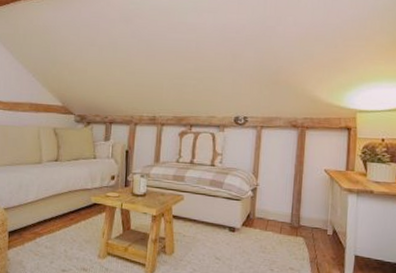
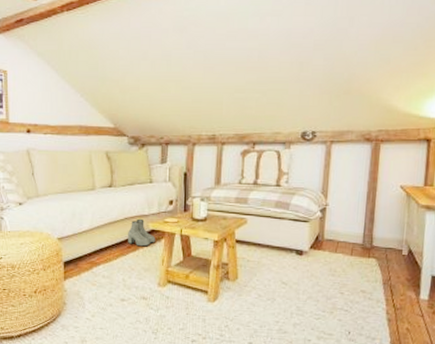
boots: none [71,192,97,219] -> present [128,218,155,247]

